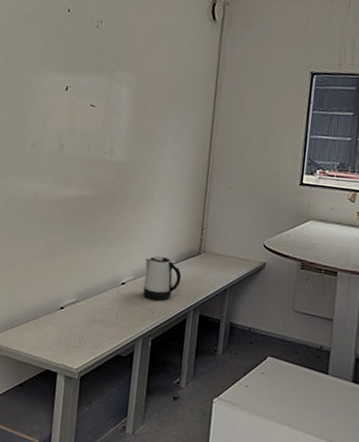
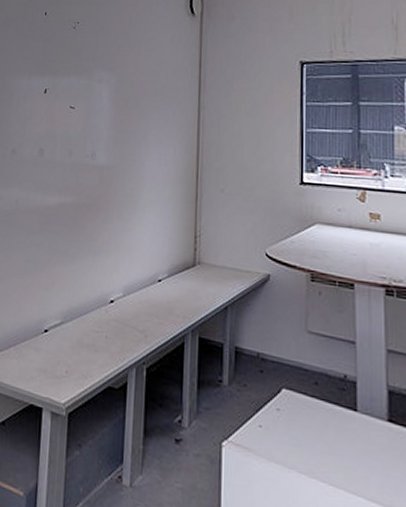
kettle: present [143,255,182,301] -> none [134,268,176,322]

